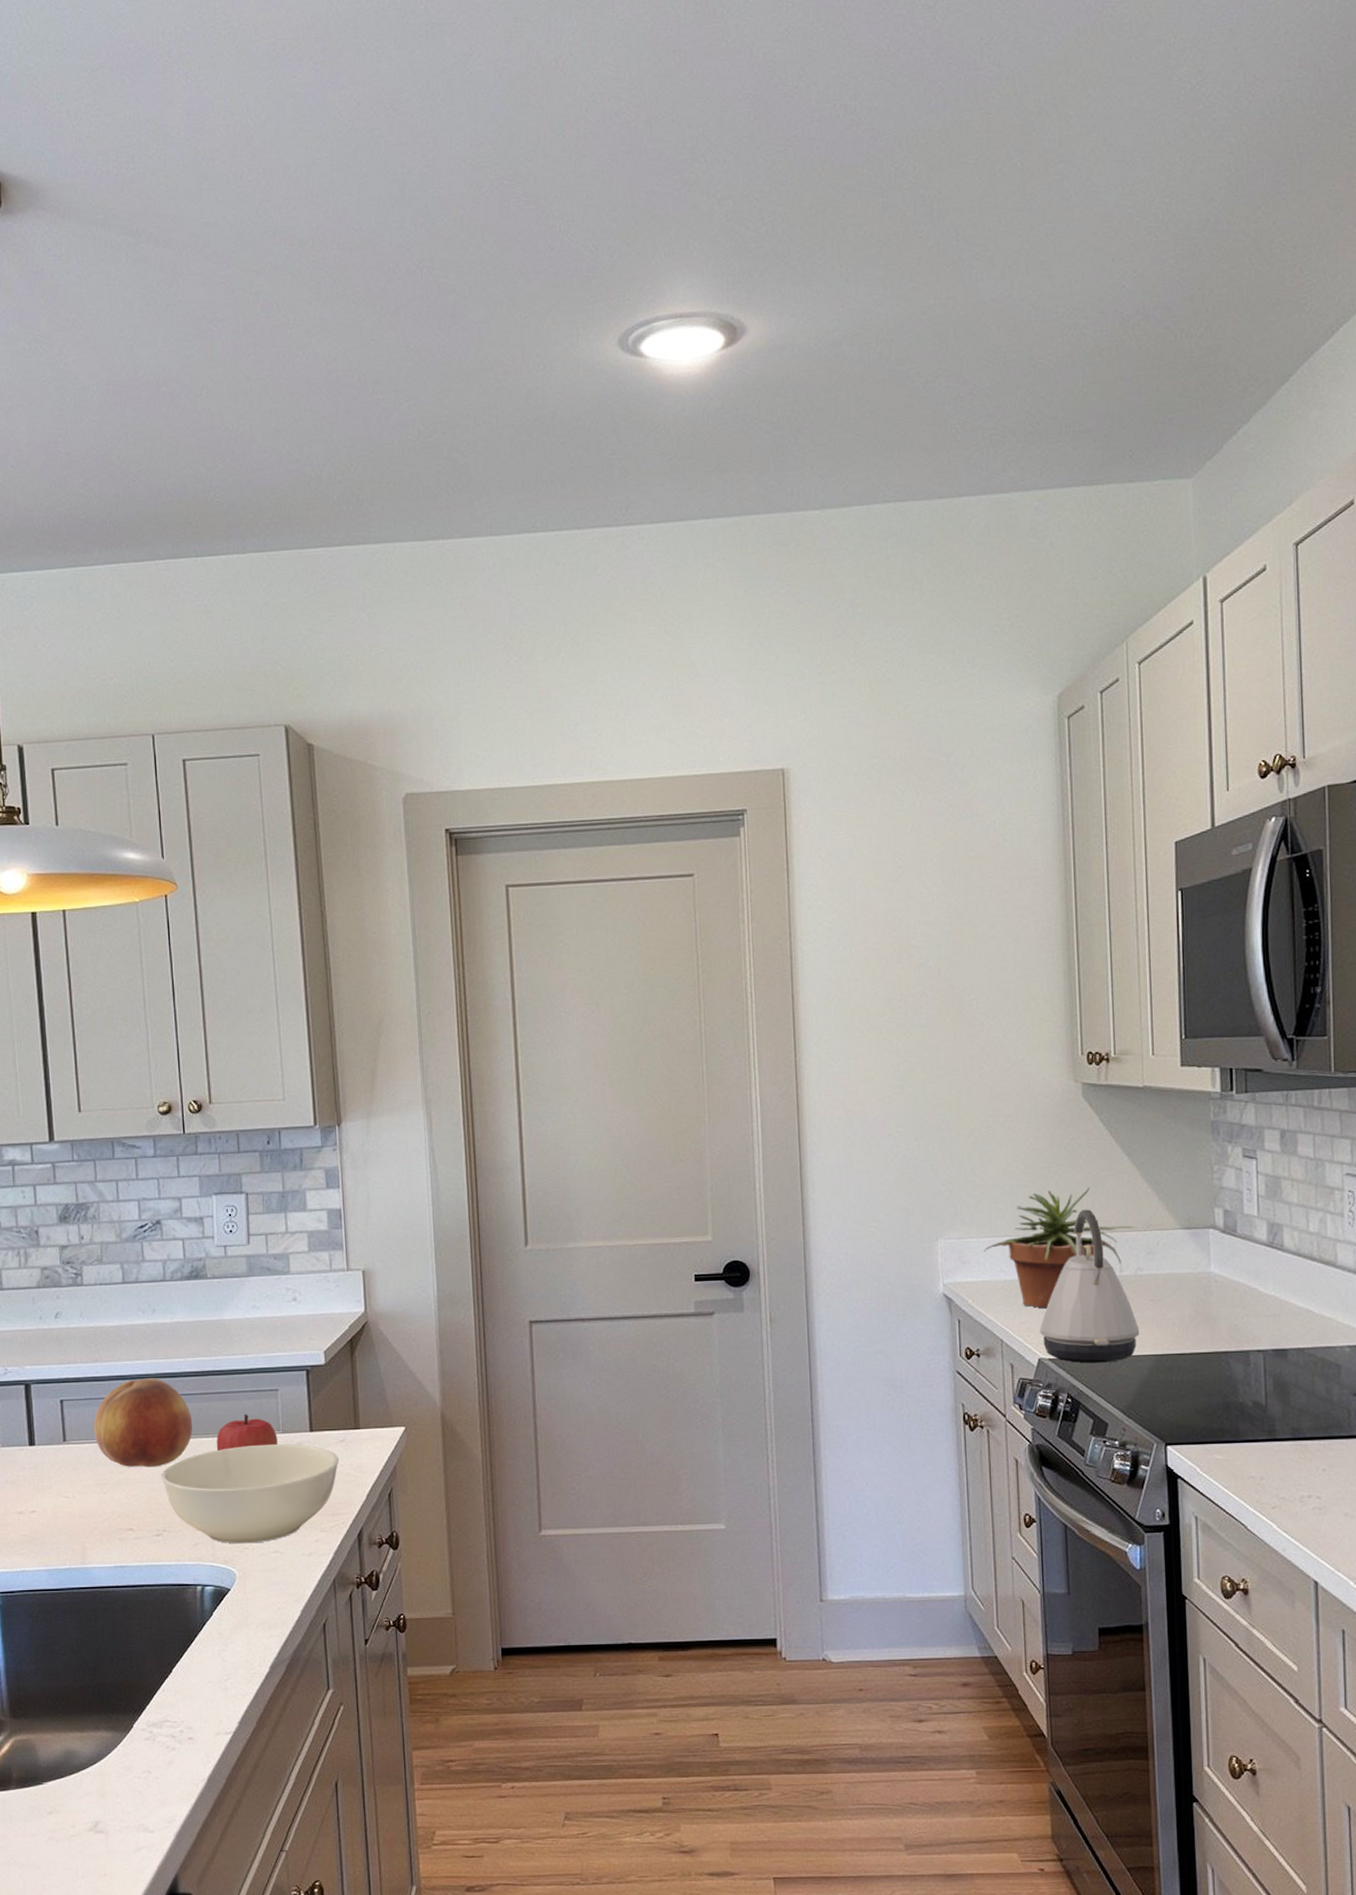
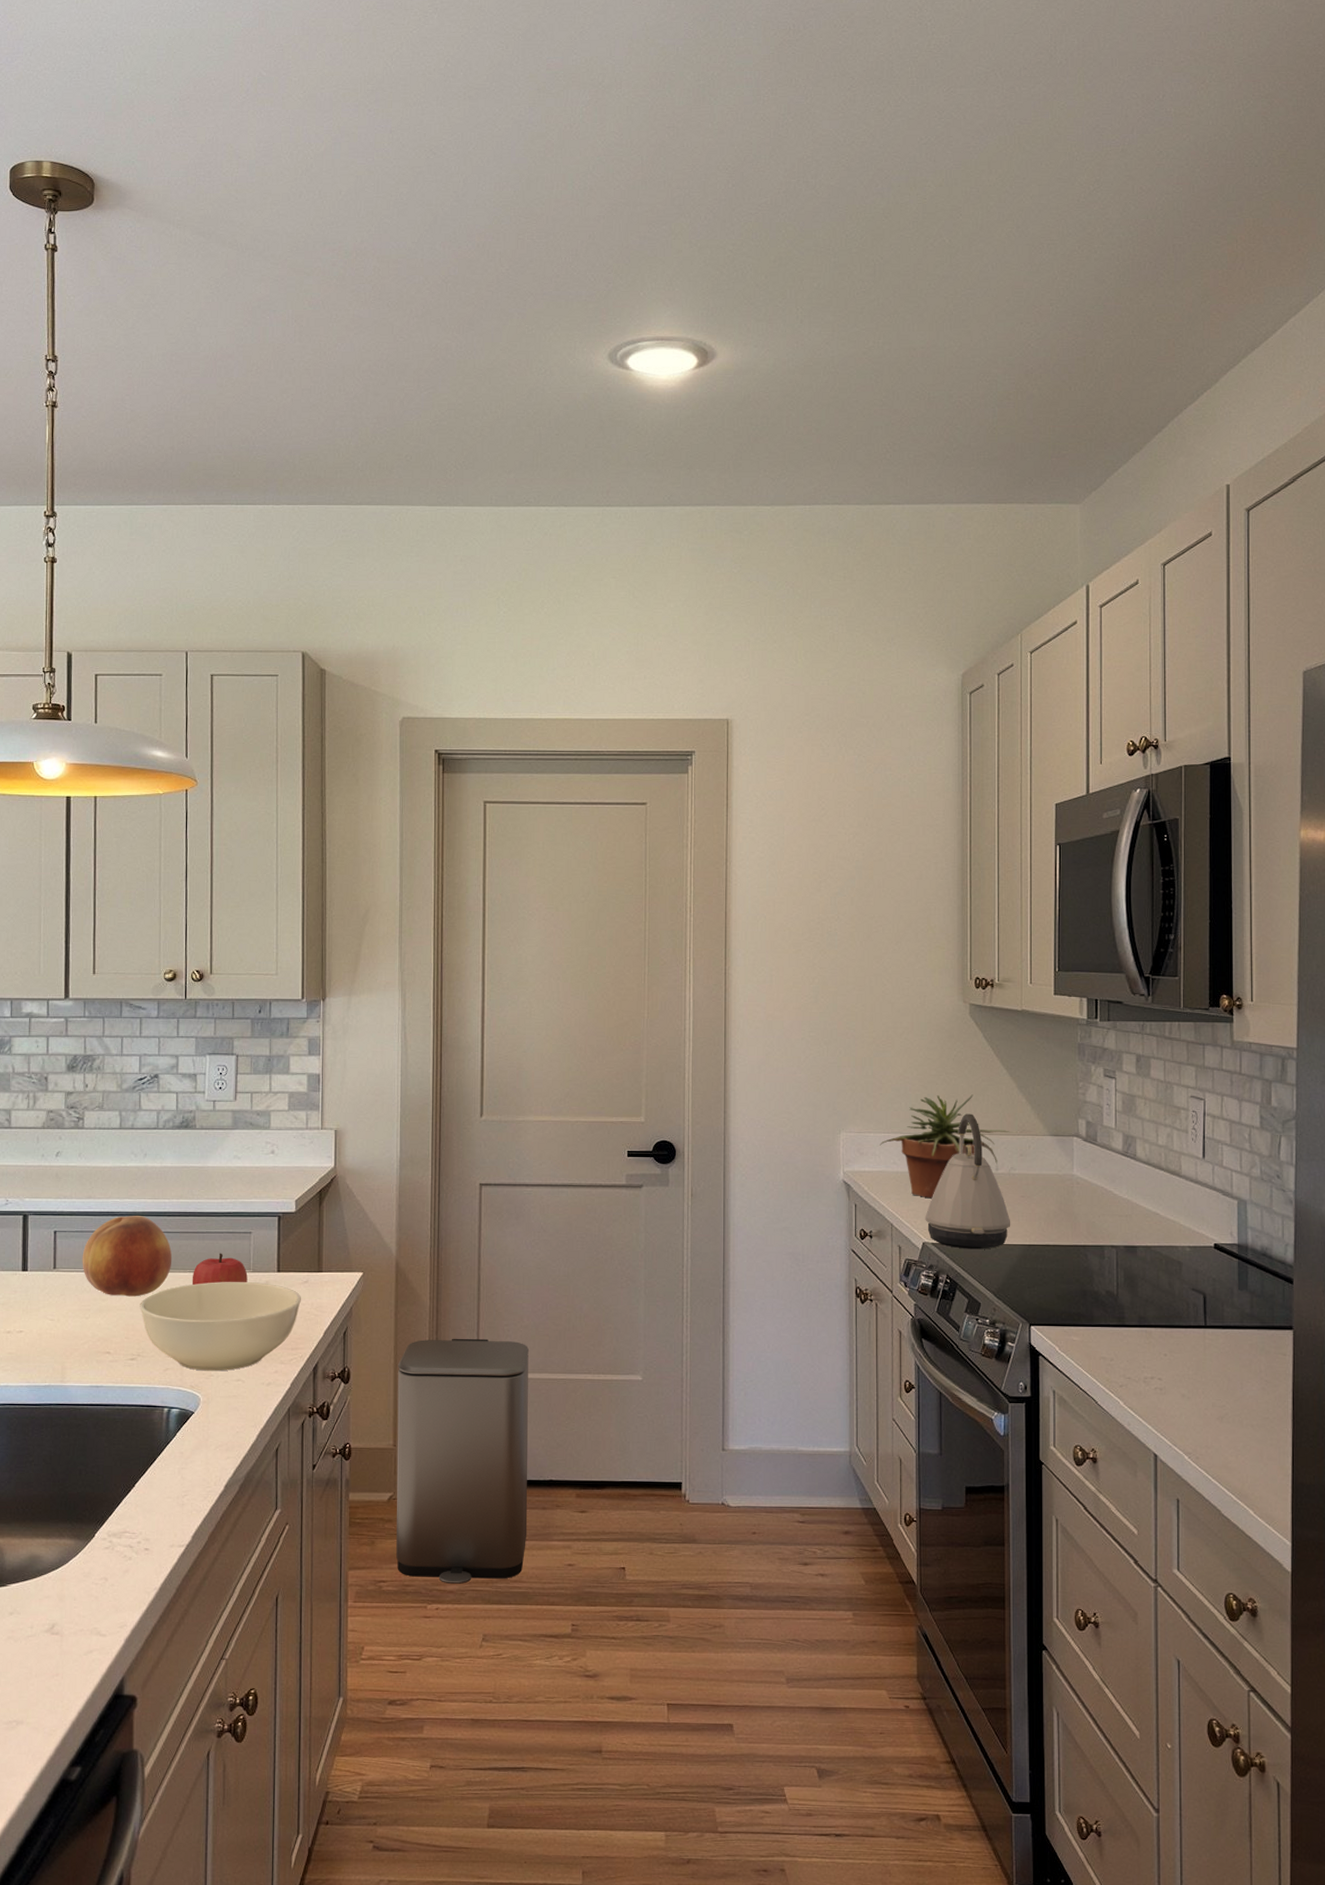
pedal bin: none [451,1492,607,1761] -> present [396,1338,529,1585]

